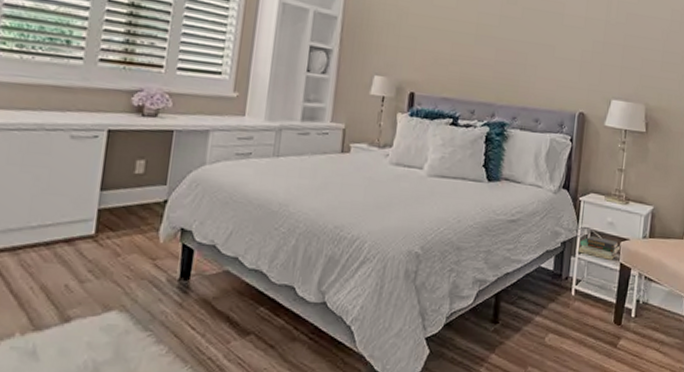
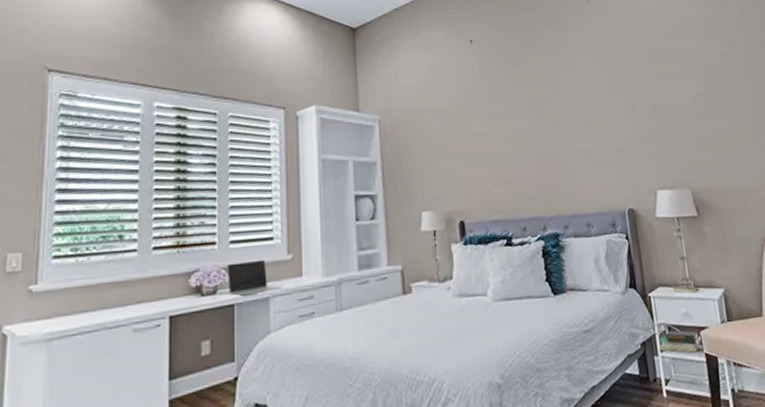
laptop: none [169,89,223,126] -> present [226,259,282,296]

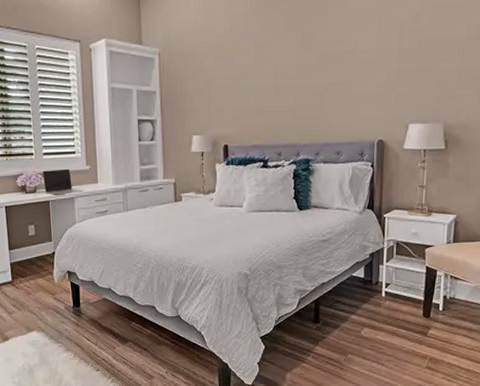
books: present [659,330,702,353] -> none [386,246,426,265]

